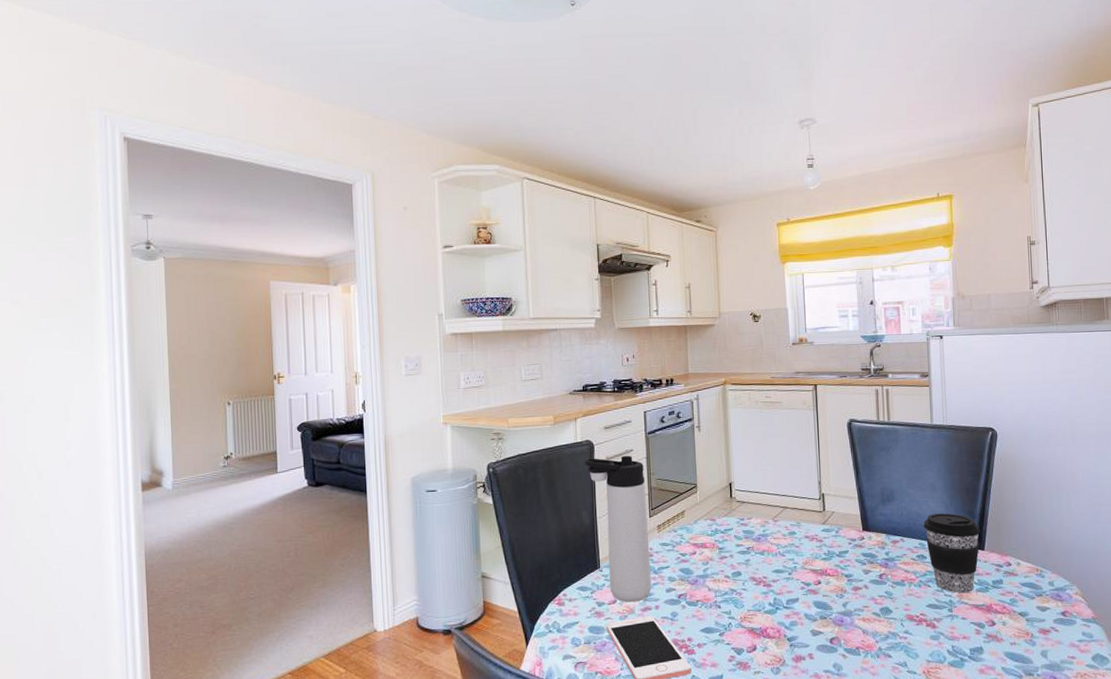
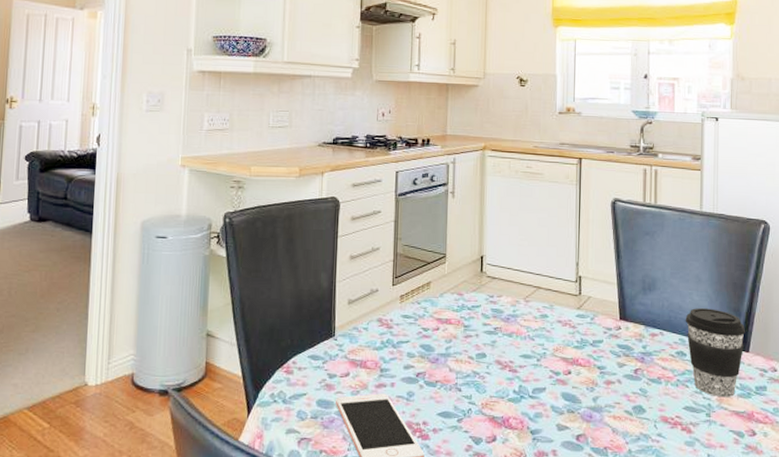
thermos bottle: present [584,455,652,602] -> none [327,216,392,377]

